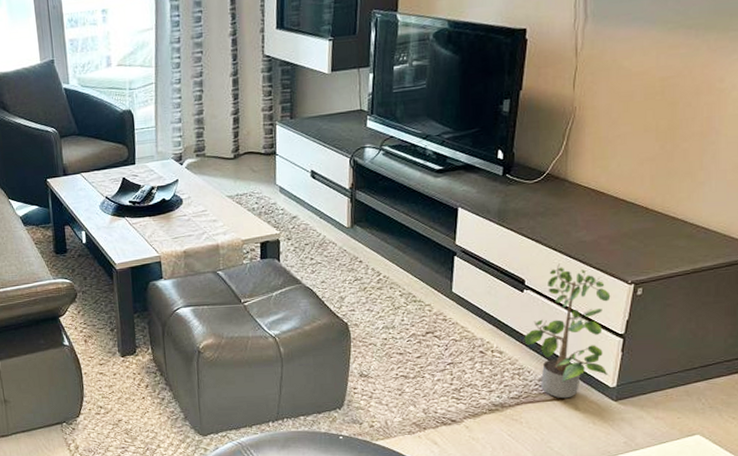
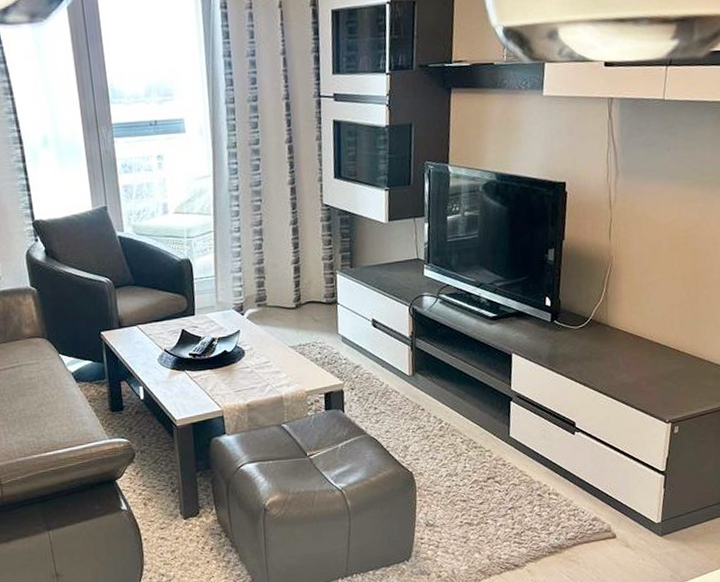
potted plant: present [524,263,611,399] -> none [577,405,654,537]

